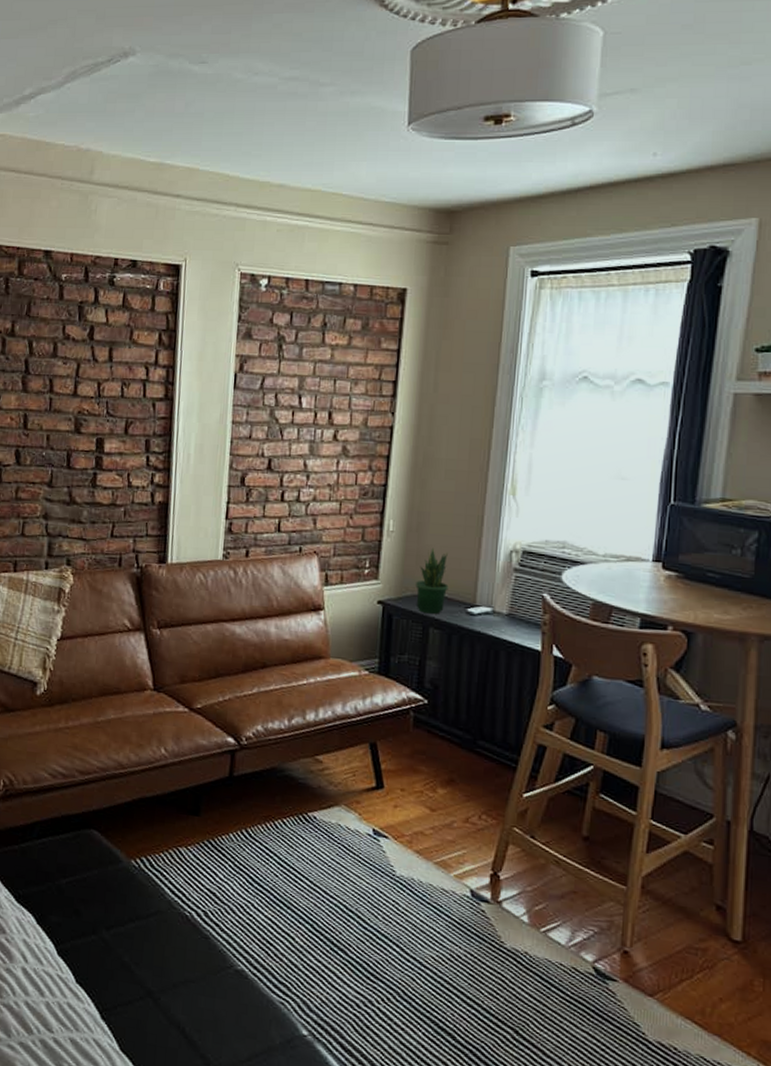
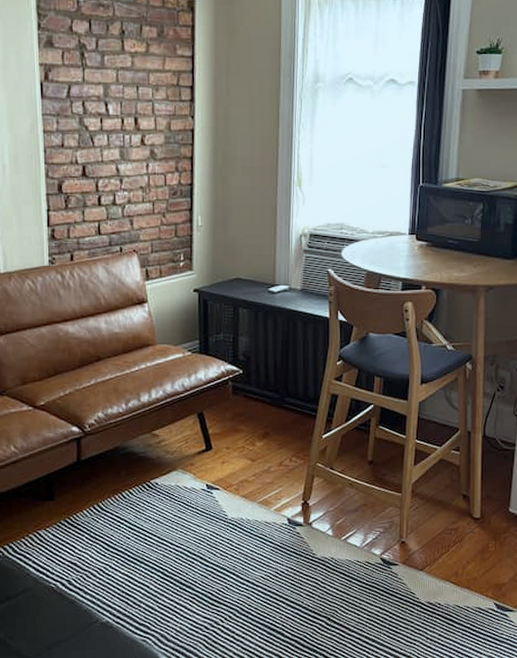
planter: present [415,547,449,614] -> none [225,238,252,296]

